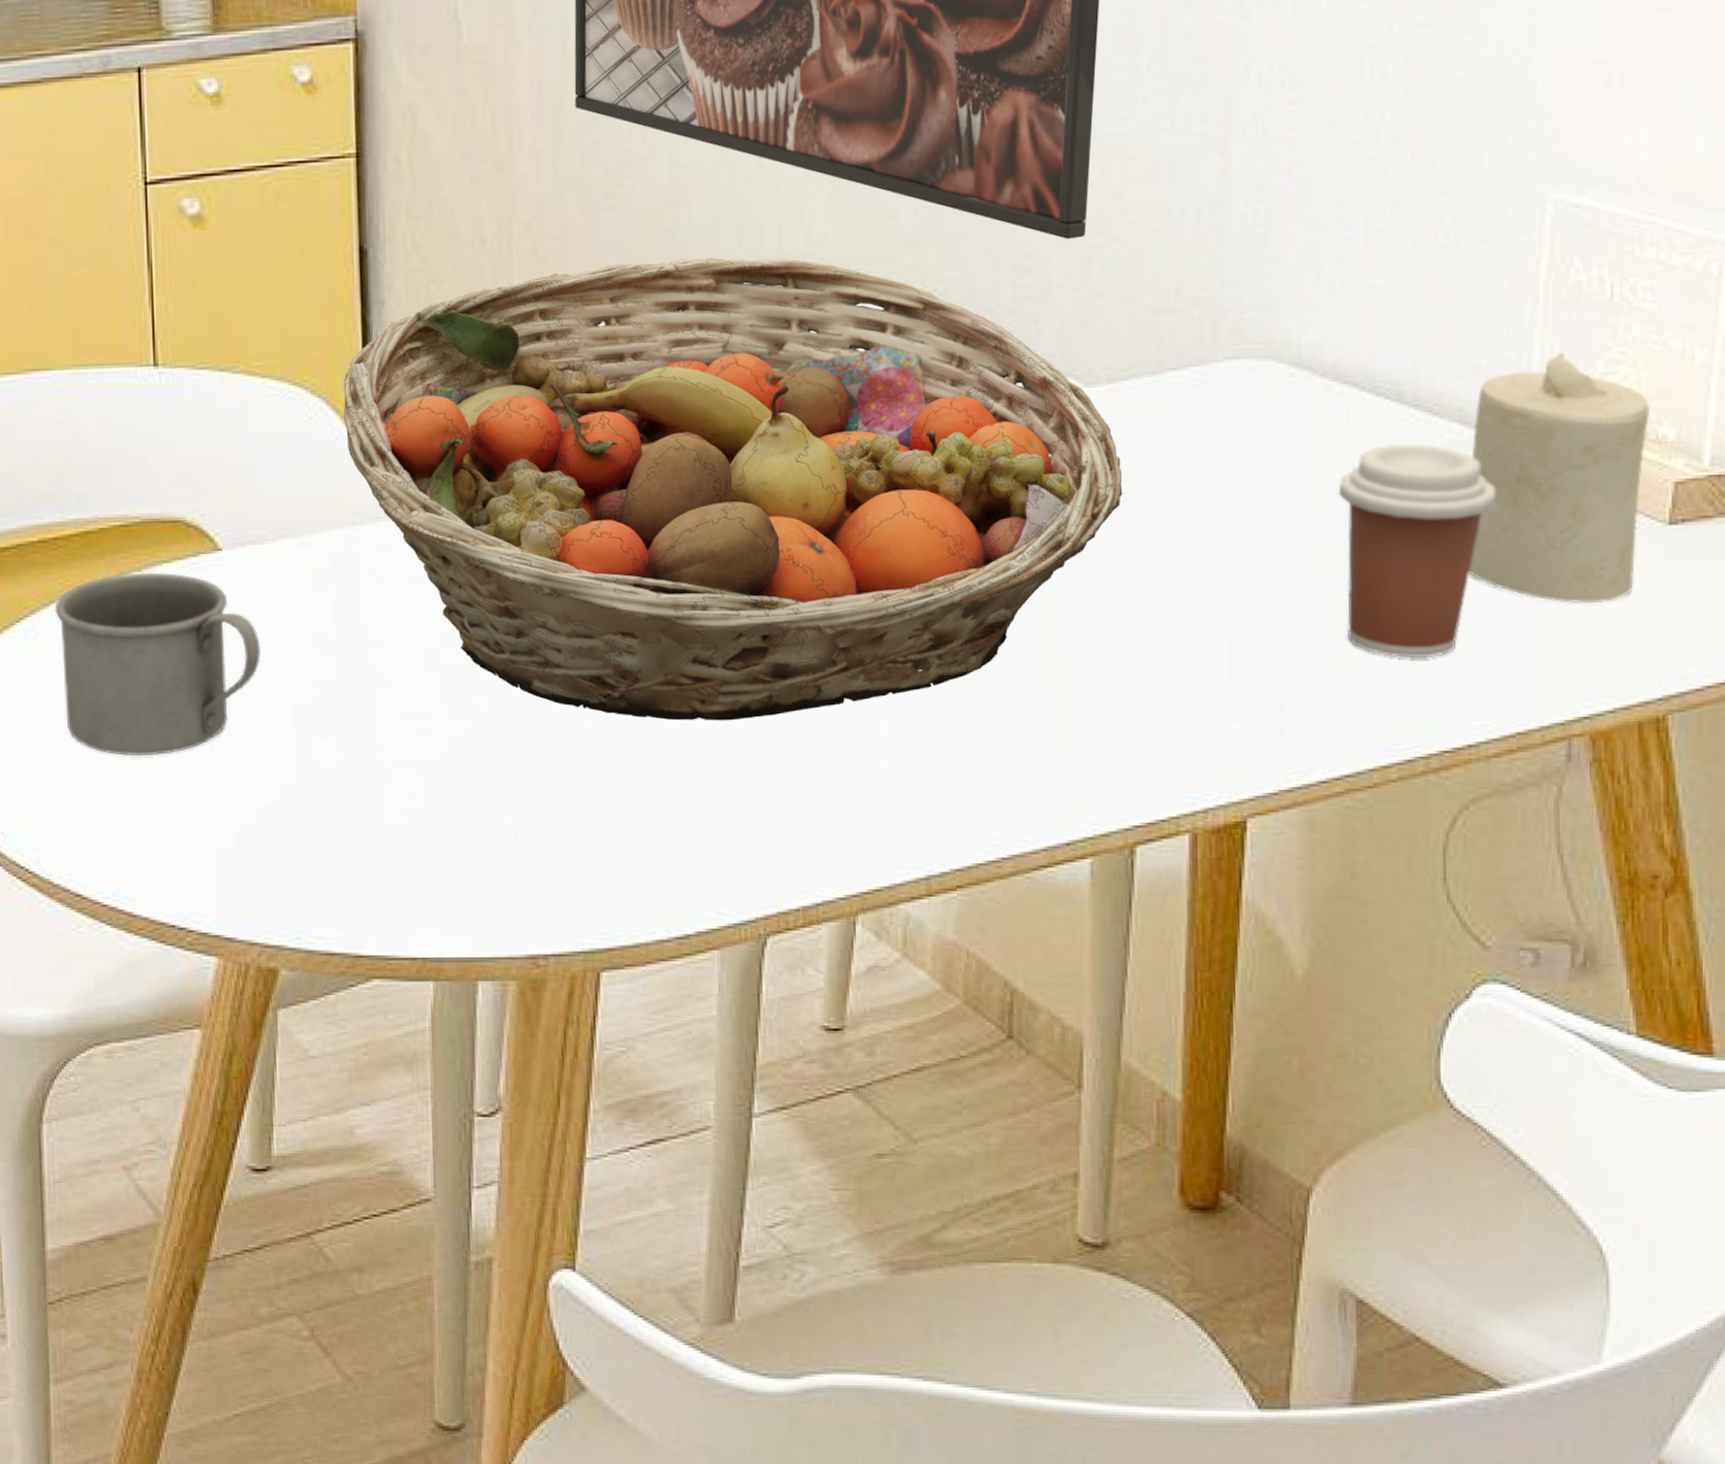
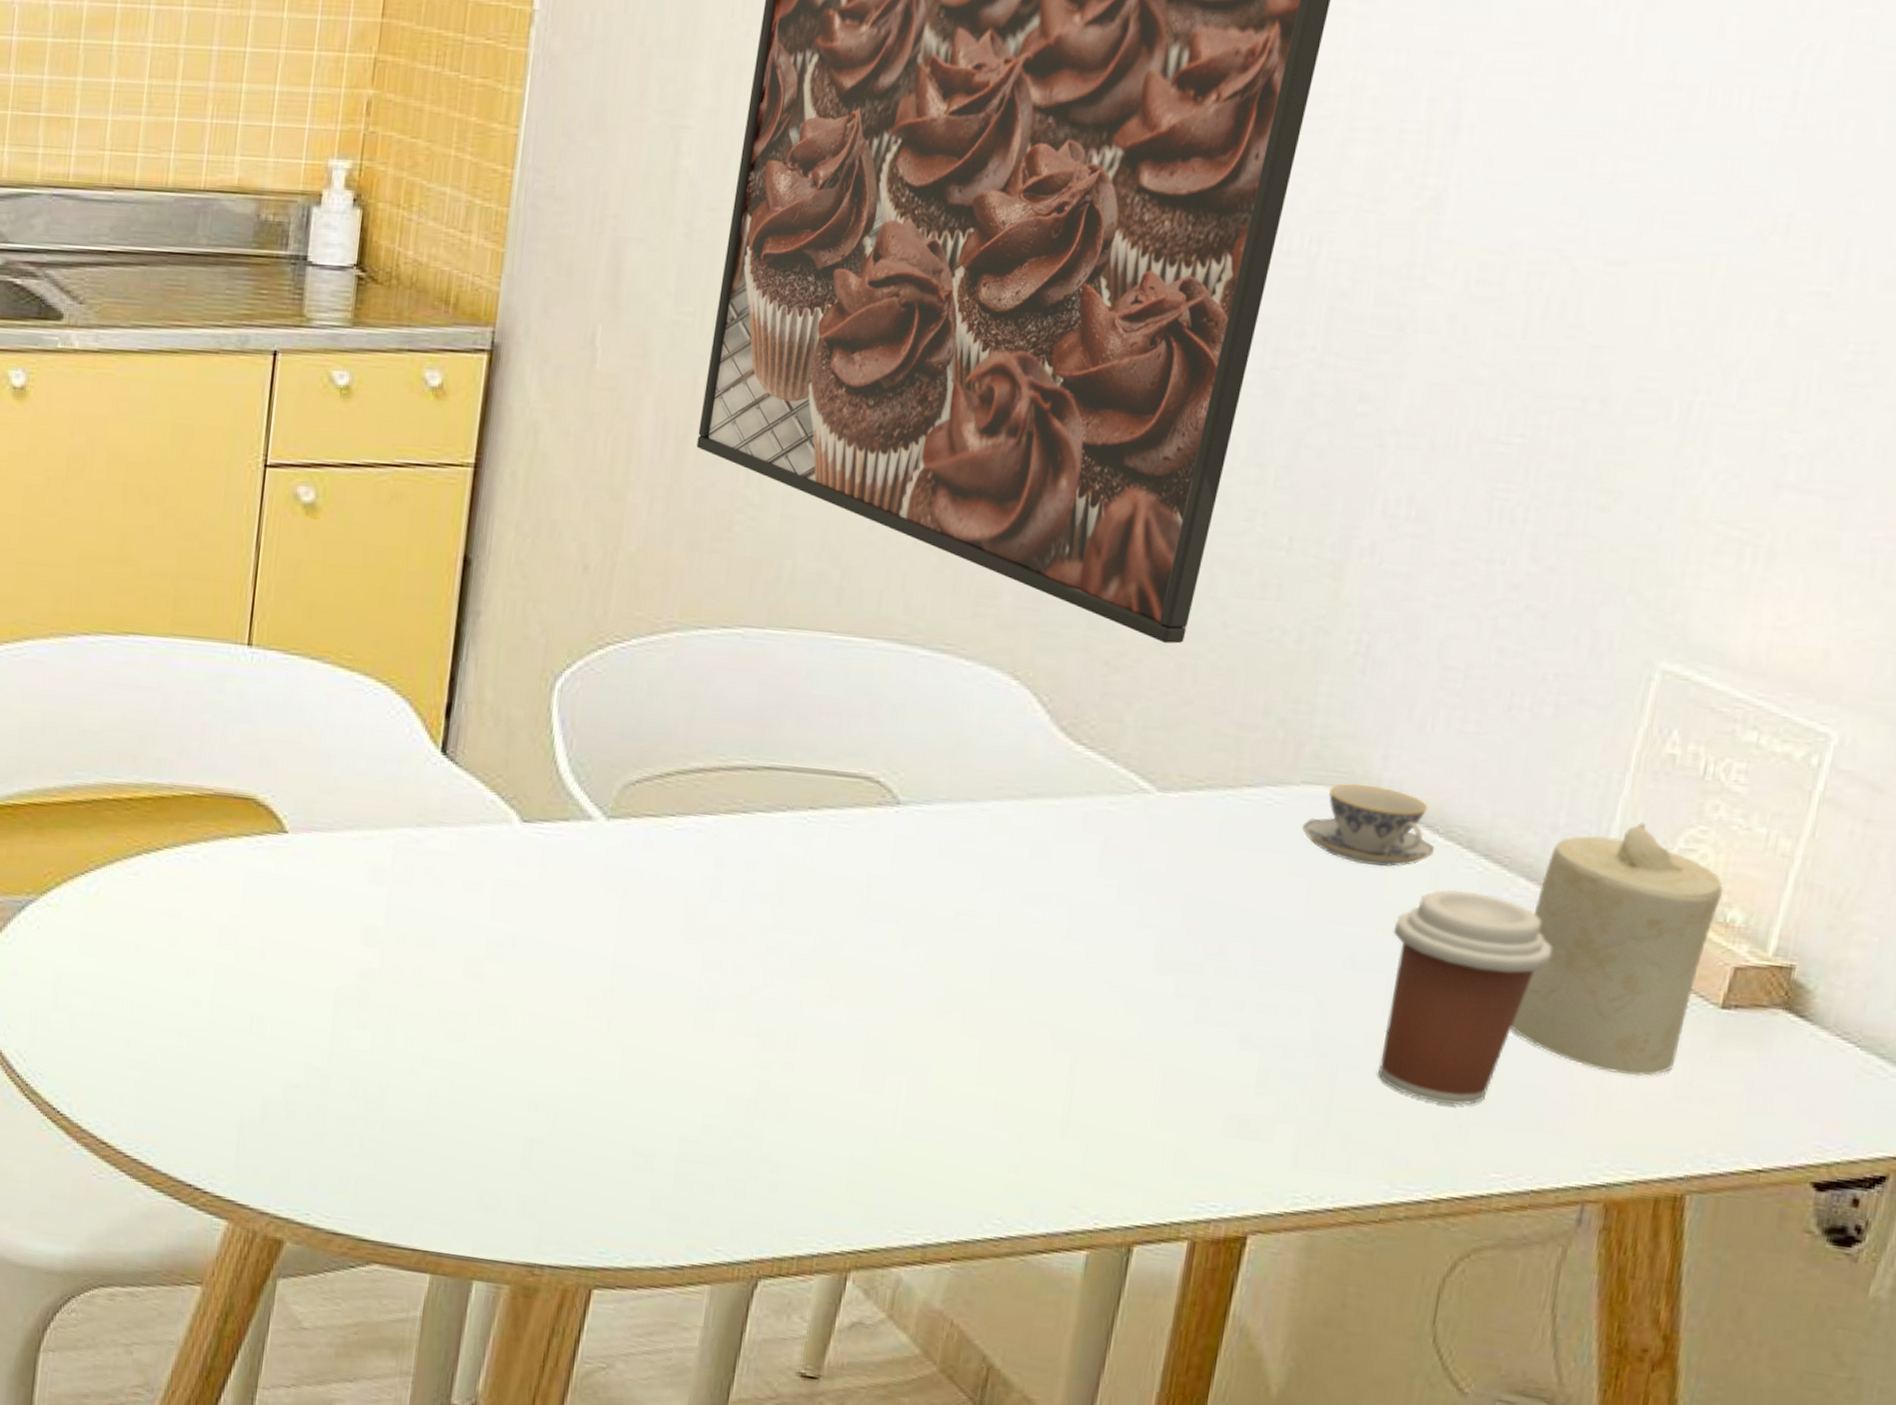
mug: present [55,573,261,757] -> none [116,842,312,1022]
fruit basket: present [343,257,1123,721] -> none [424,607,1182,1069]
teacup: none [1232,351,1364,431] -> present [1302,783,1434,867]

